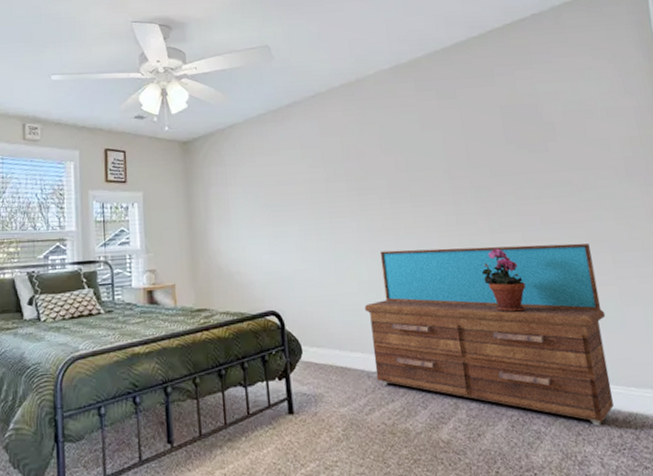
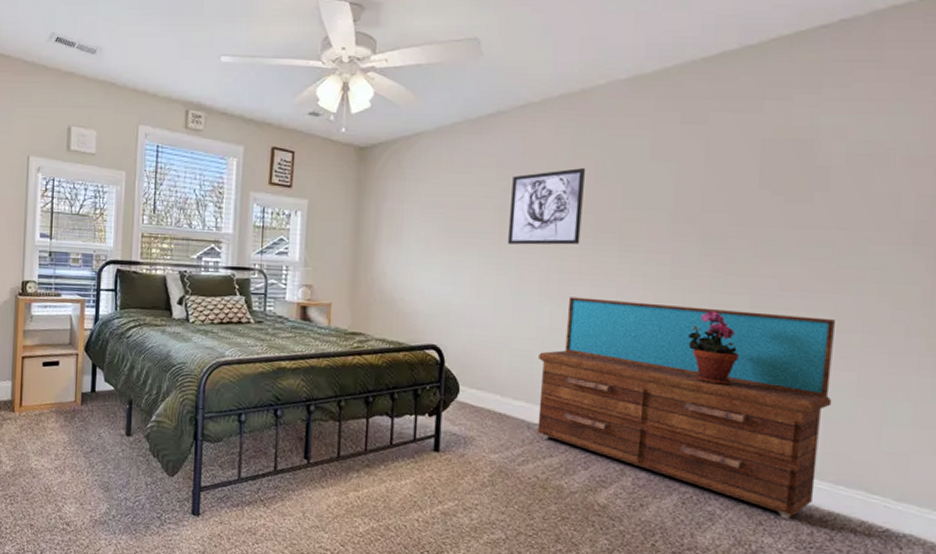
wall art: none [315,142,380,212] -> present [507,168,585,245]

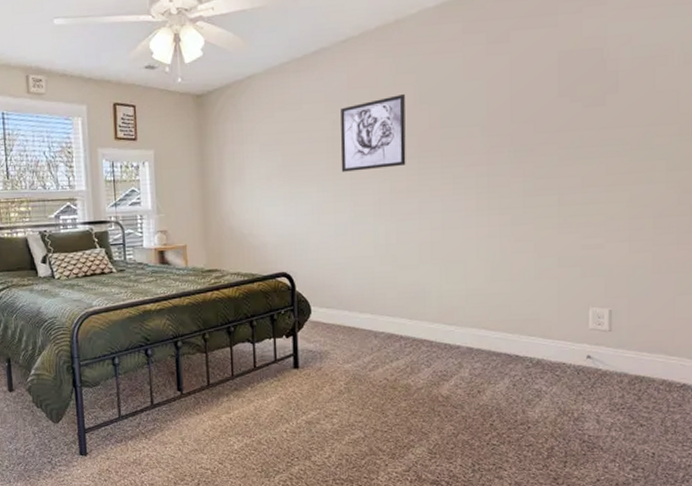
dresser: present [537,297,835,520] -> none [379,207,633,387]
potted plant: present [687,311,739,387] -> none [507,212,552,279]

